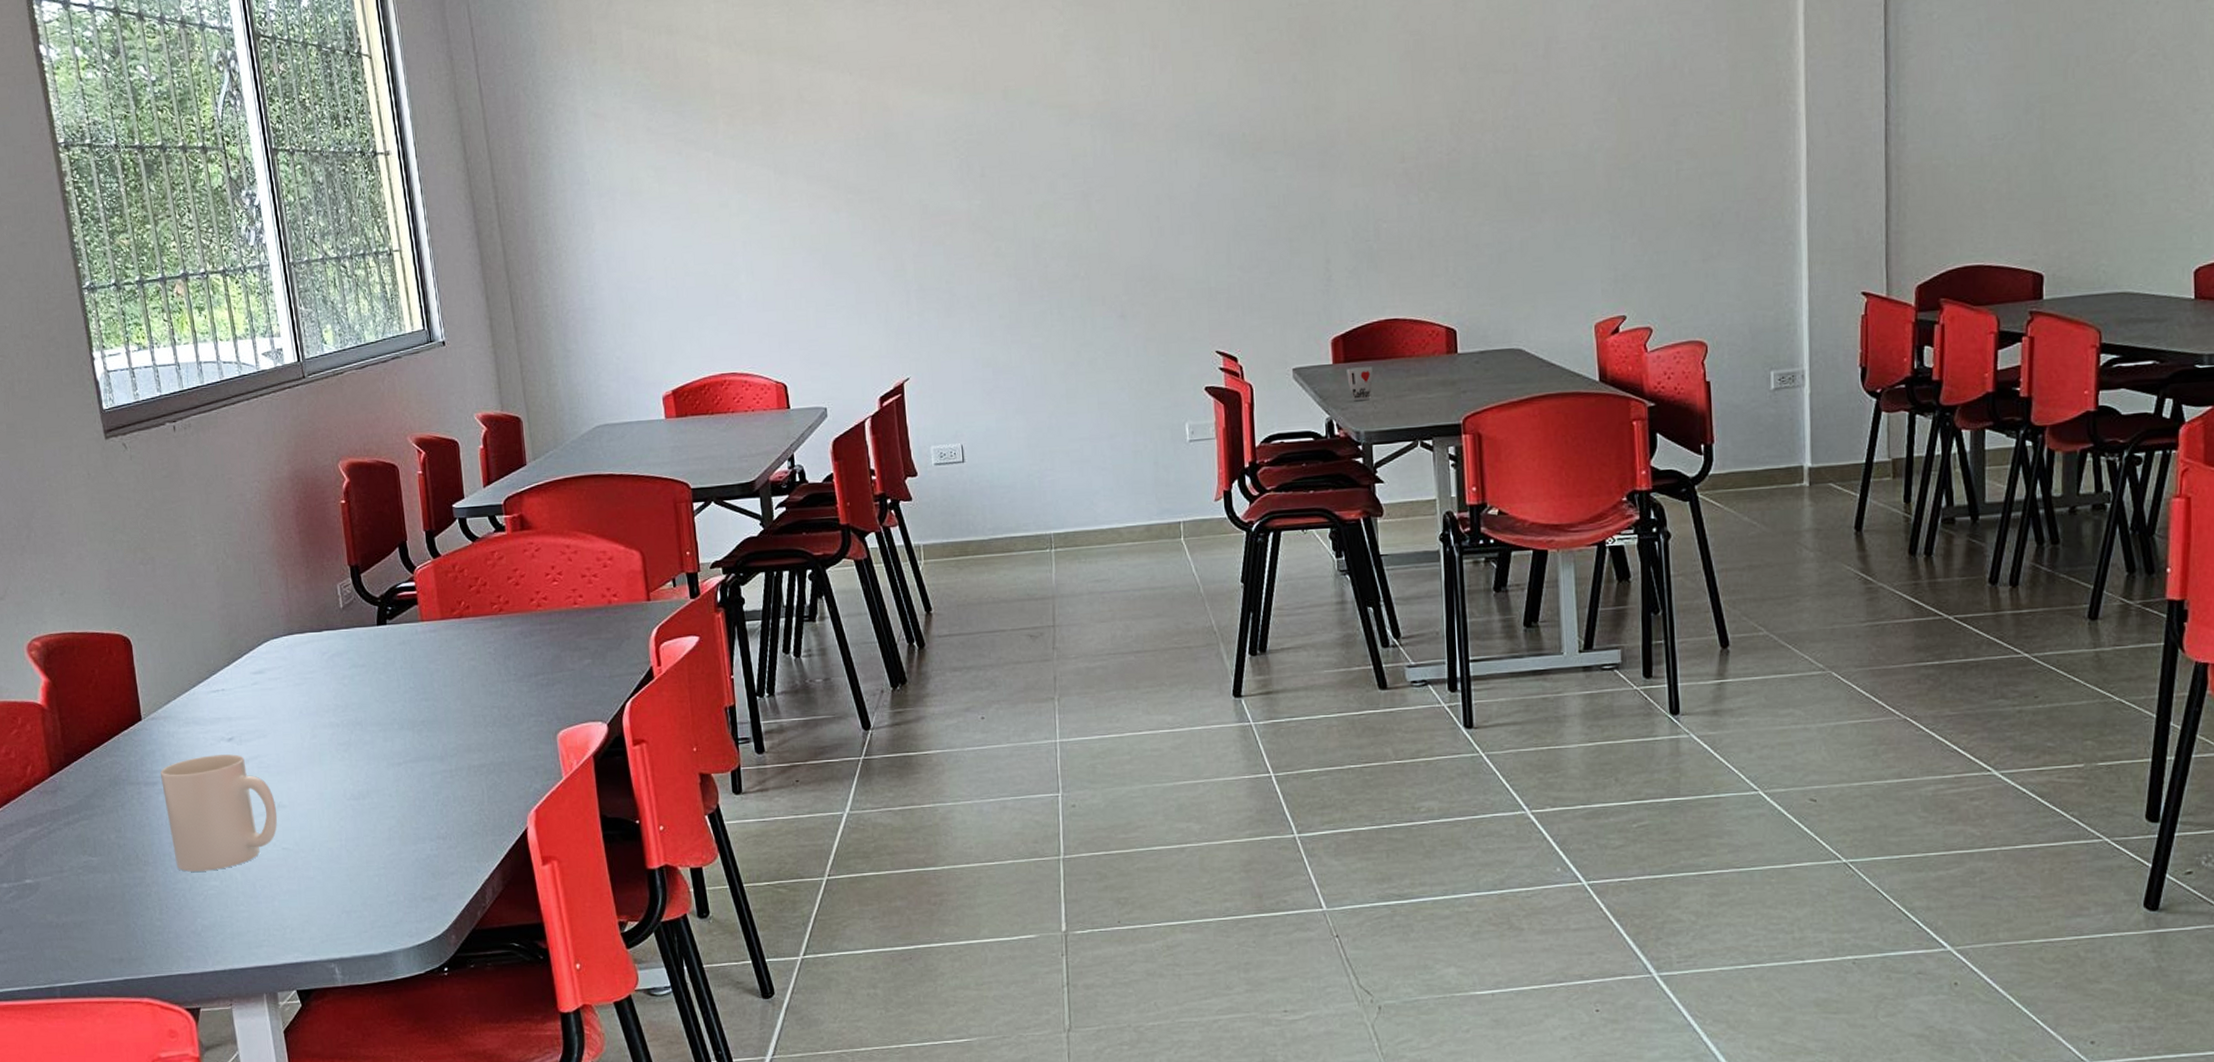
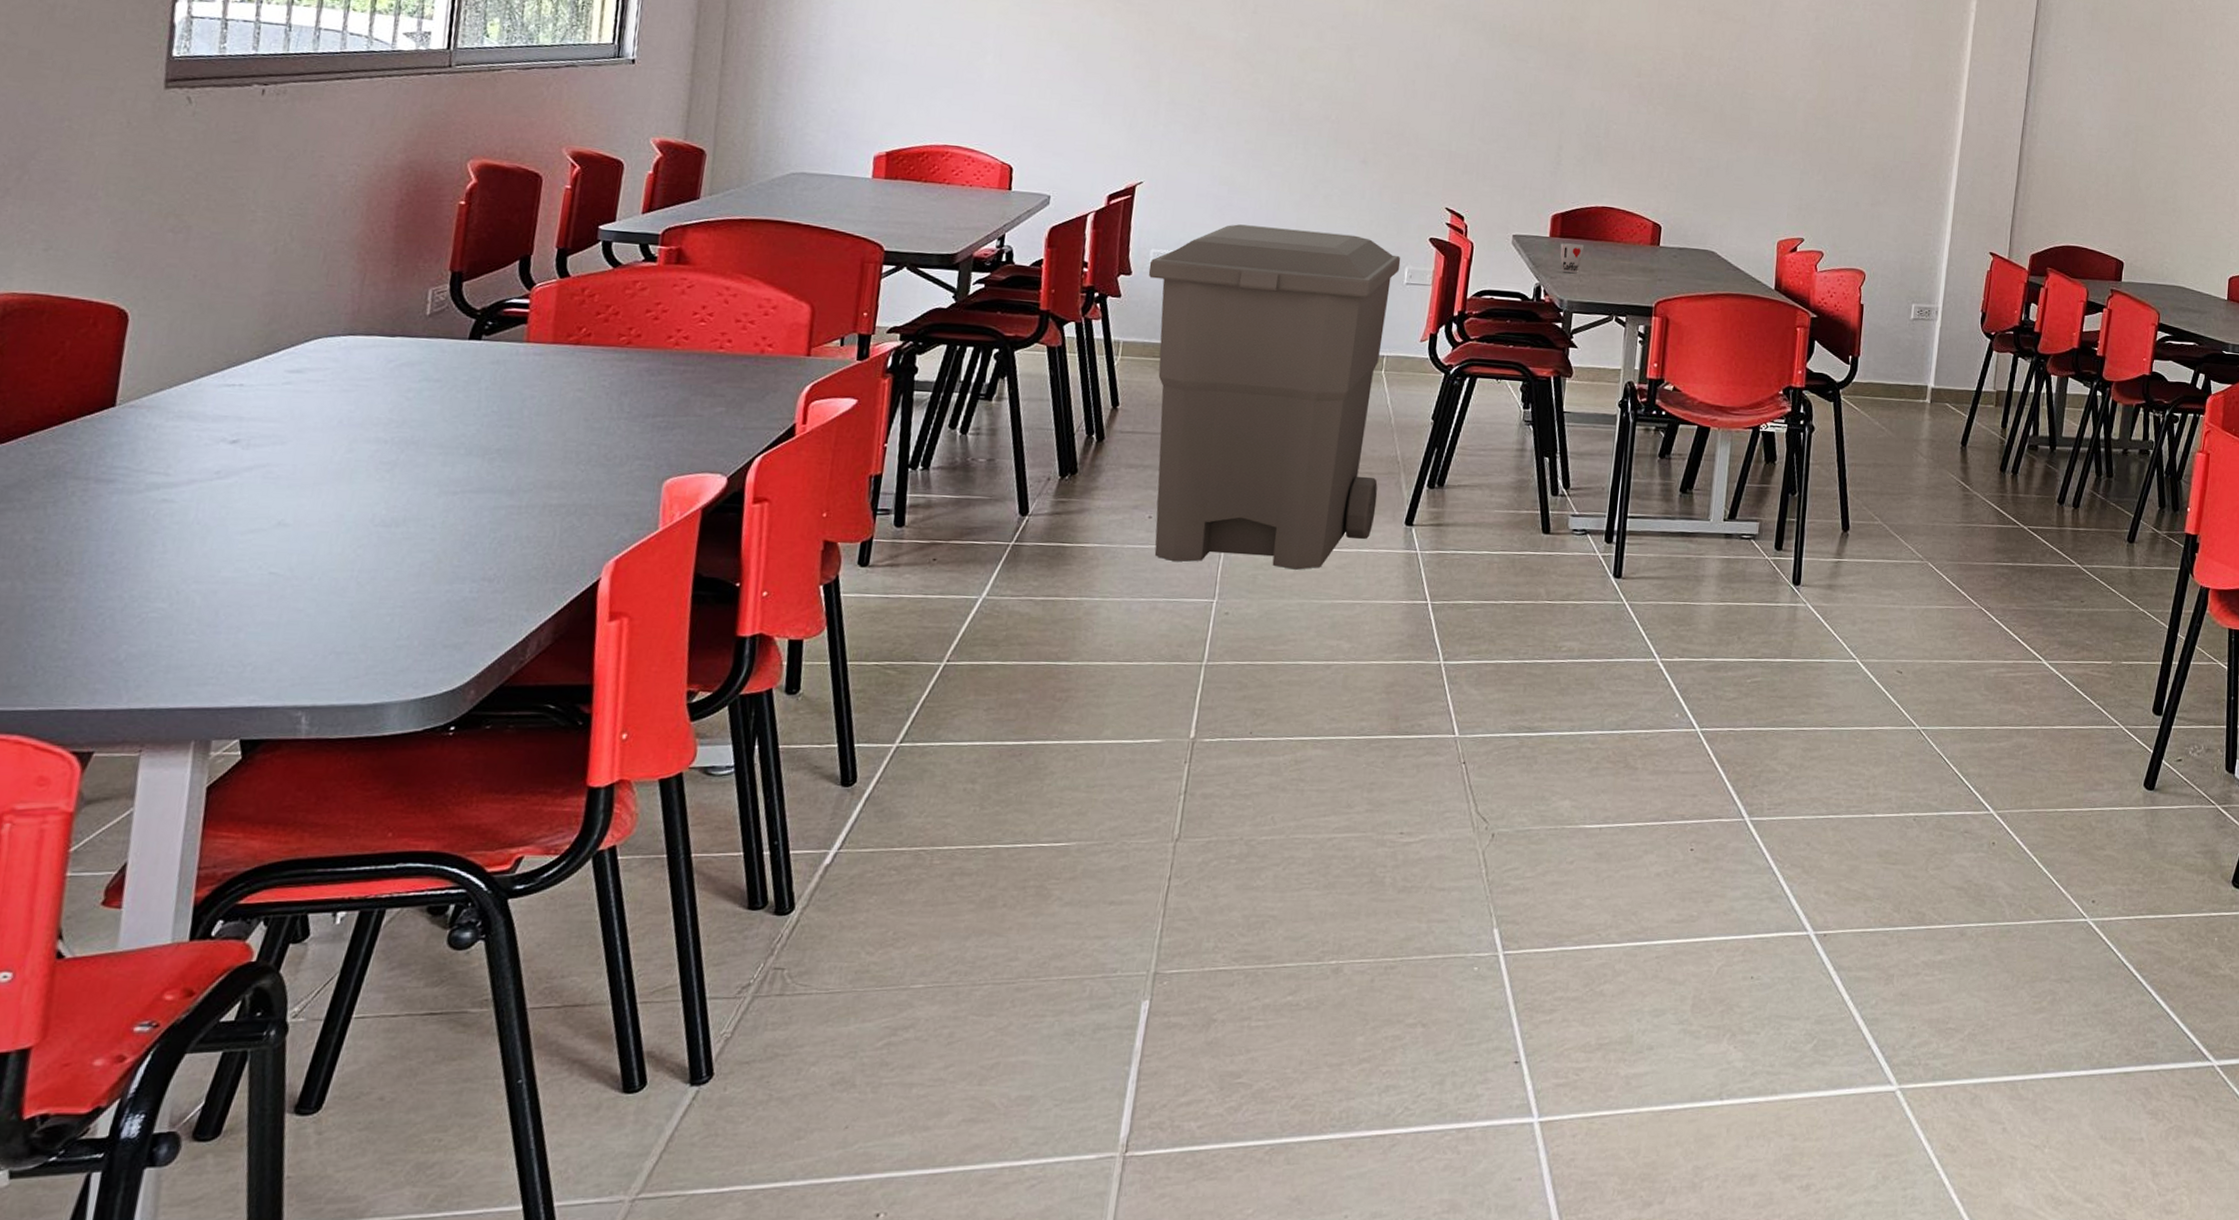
cup: present [160,754,278,872] -> none [111,456,276,590]
recycling bin: none [932,397,1201,760] -> present [1148,224,1401,570]

